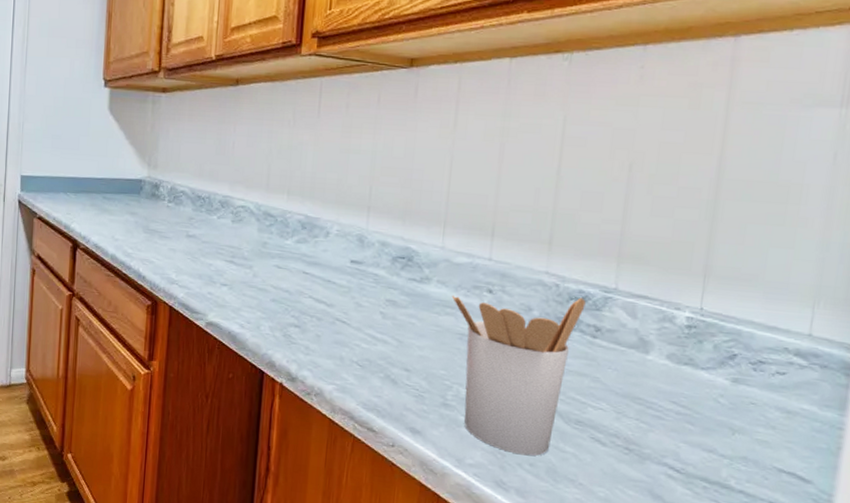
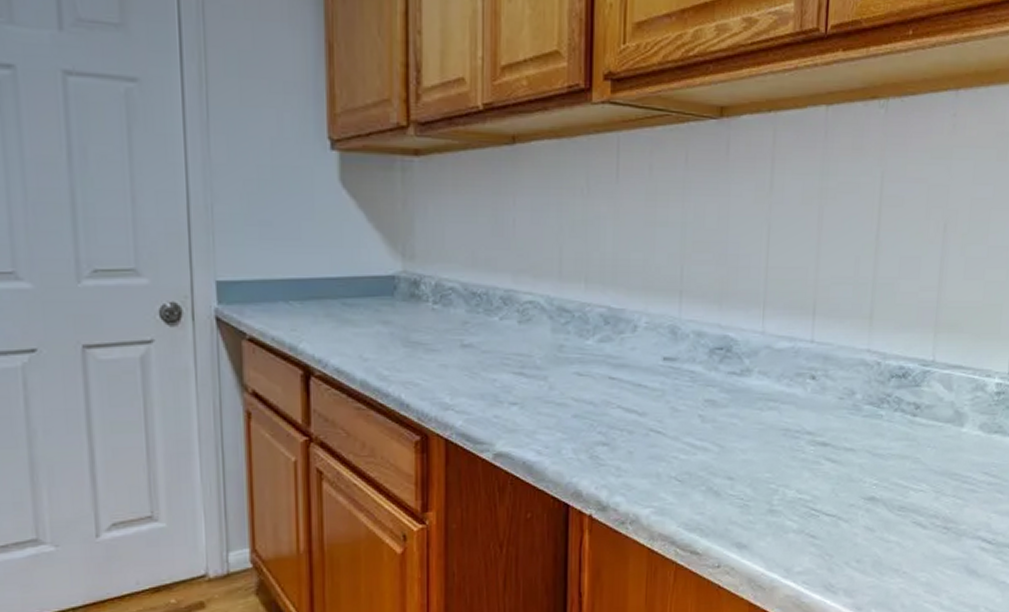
utensil holder: present [451,295,586,456] -> none [774,374,906,553]

